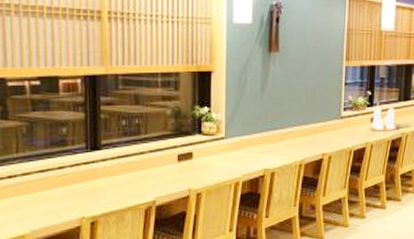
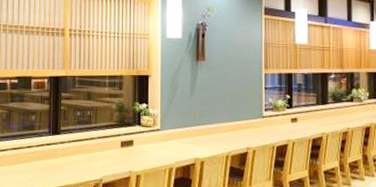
condiment set: present [369,102,399,131] -> none [290,105,318,131]

